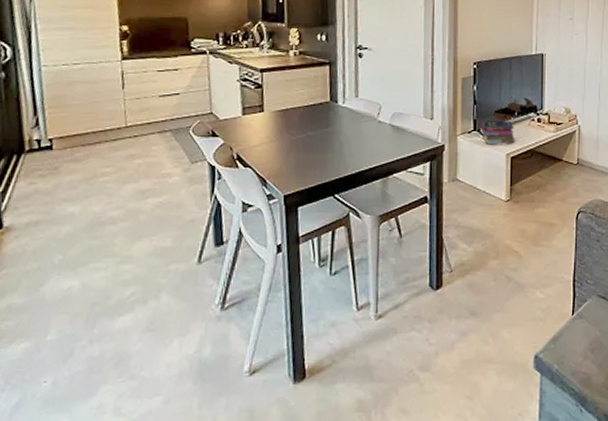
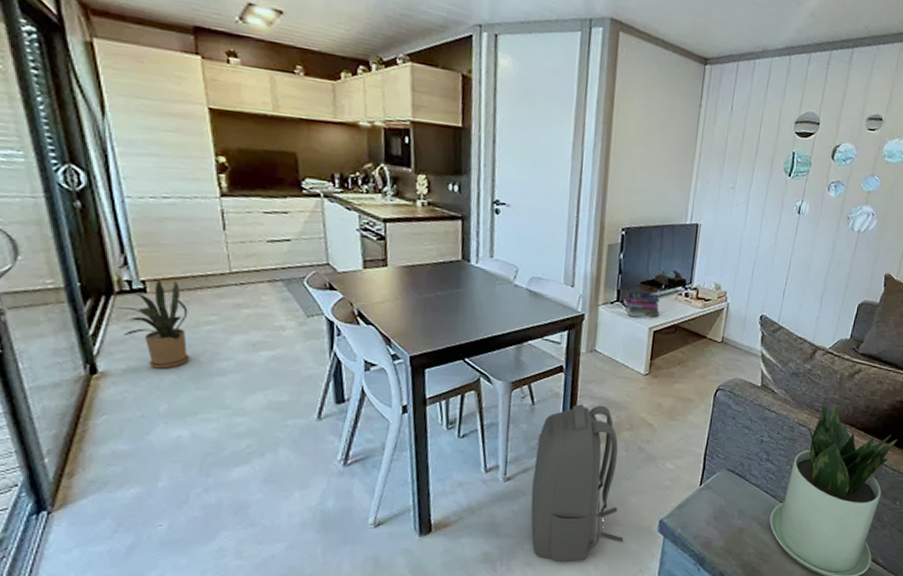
house plant: none [25,136,87,221] -> present [117,279,190,369]
backpack: none [403,234,500,408] -> present [531,404,624,563]

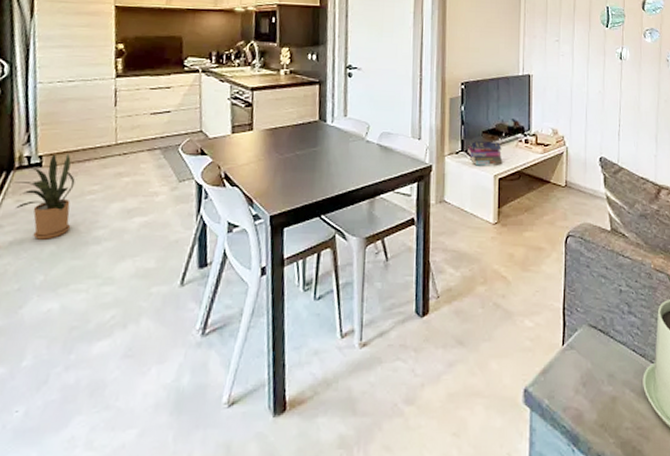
backpack: present [531,404,624,563] -> none [388,258,488,446]

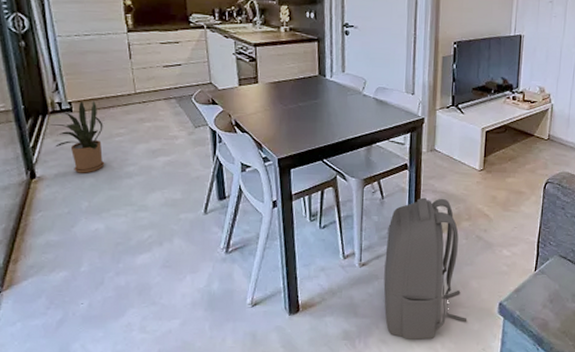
backpack: none [388,258,488,446] -> present [383,197,467,341]
books: present [467,141,503,166] -> none [457,97,491,120]

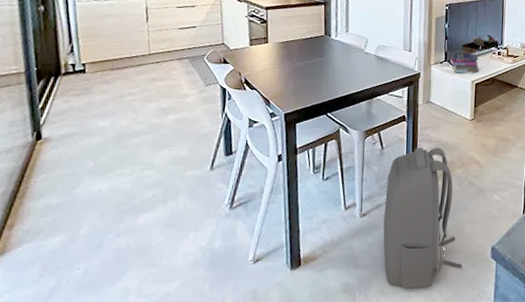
house plant: present [50,100,105,173] -> none [62,61,116,133]
books: none [457,97,491,120] -> present [449,53,479,74]

